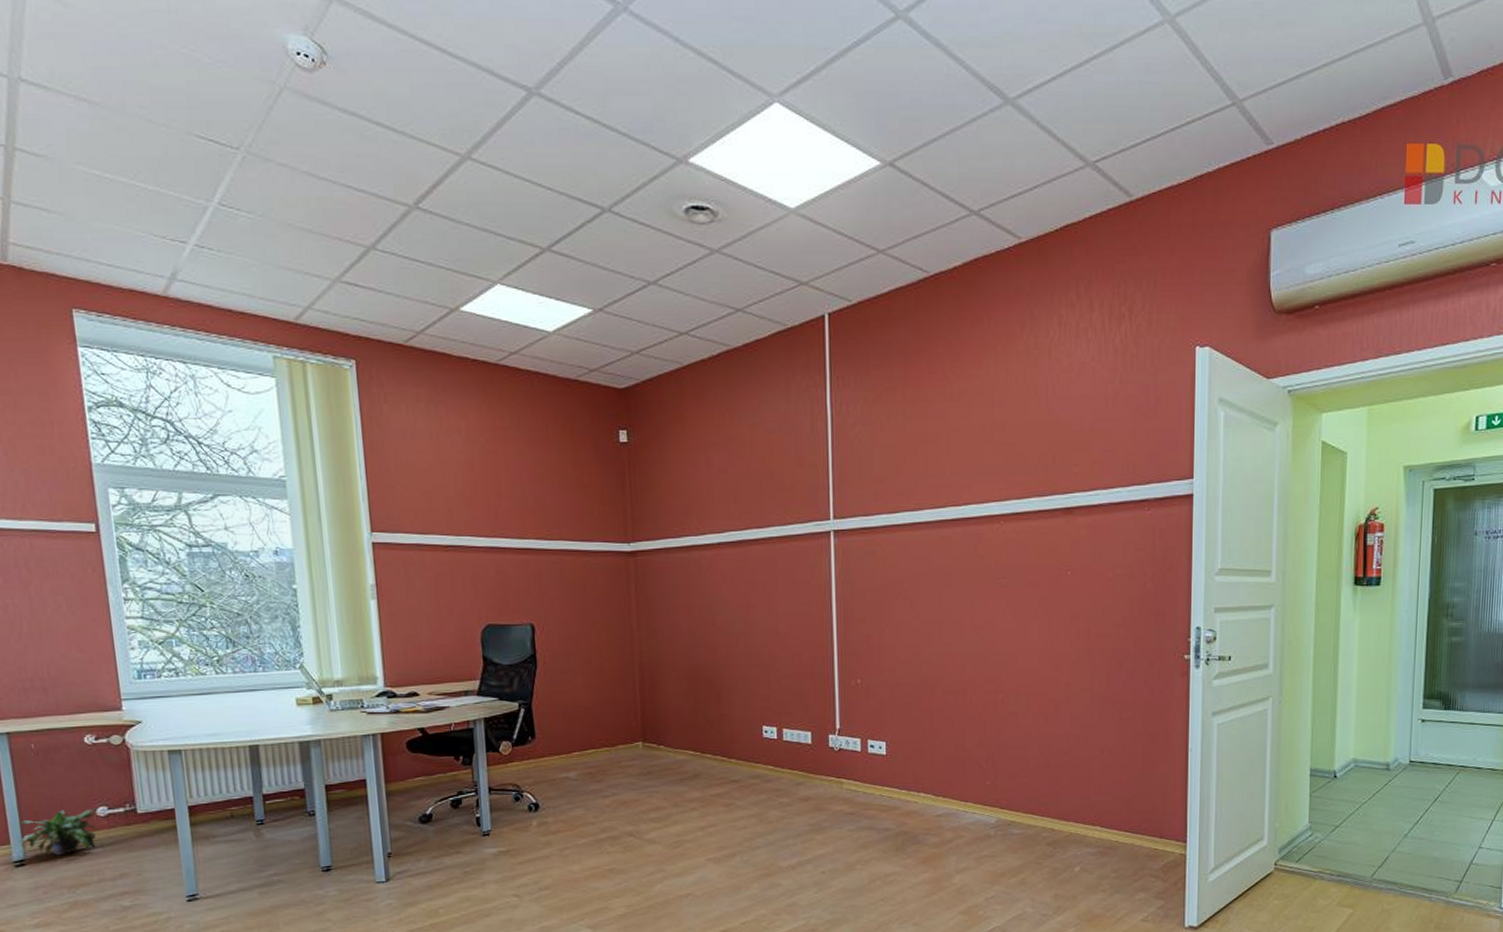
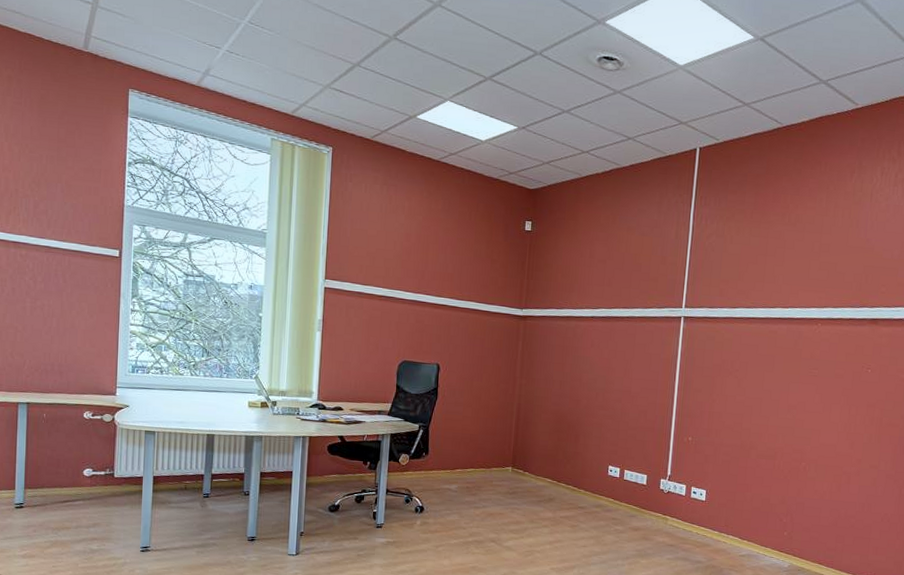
potted plant: present [19,808,102,856] -> none [22,467,87,503]

